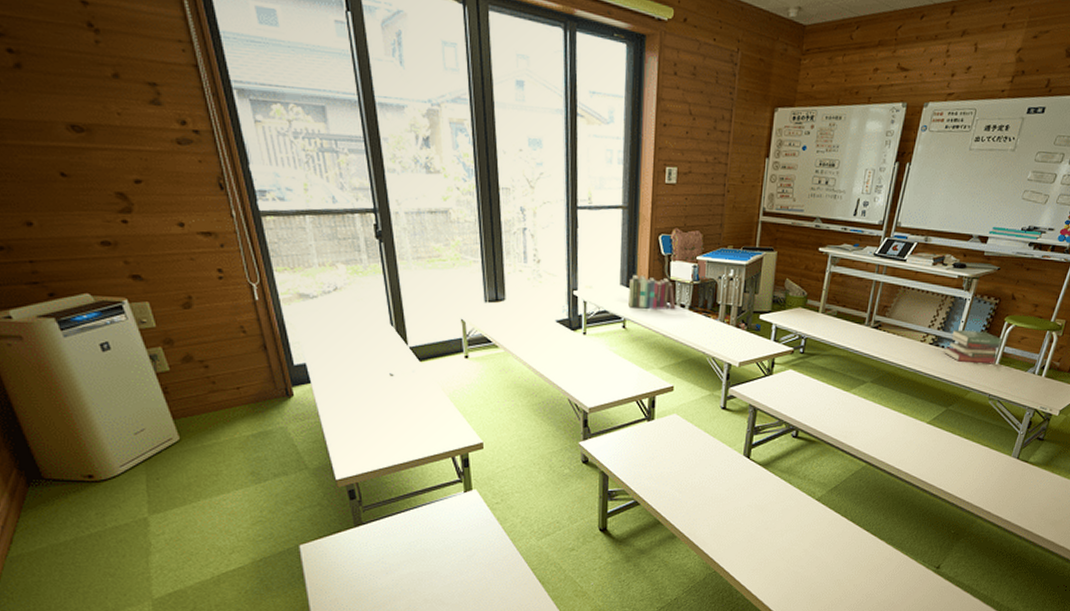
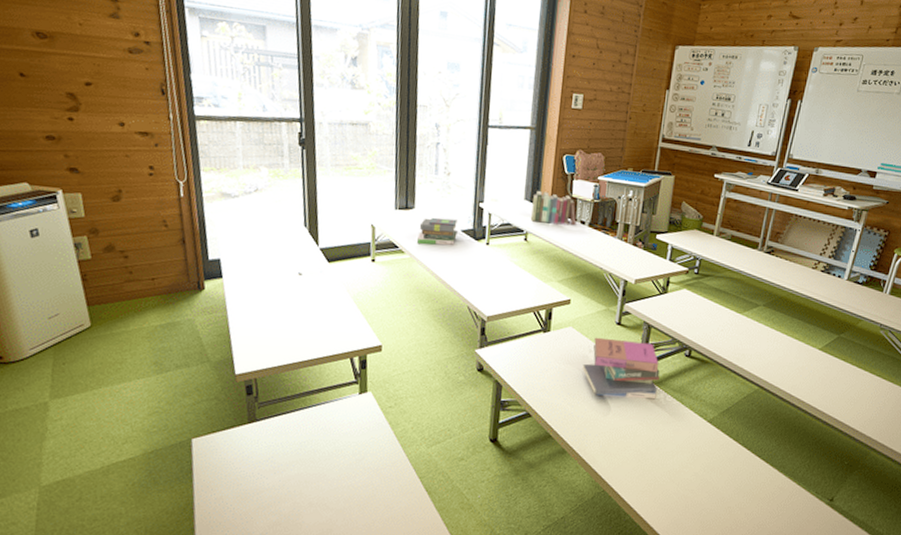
books: none [511,308,552,338] -> present [417,217,458,246]
books: none [689,423,767,481] -> present [582,337,660,400]
books: present [944,330,1003,365] -> none [835,259,893,295]

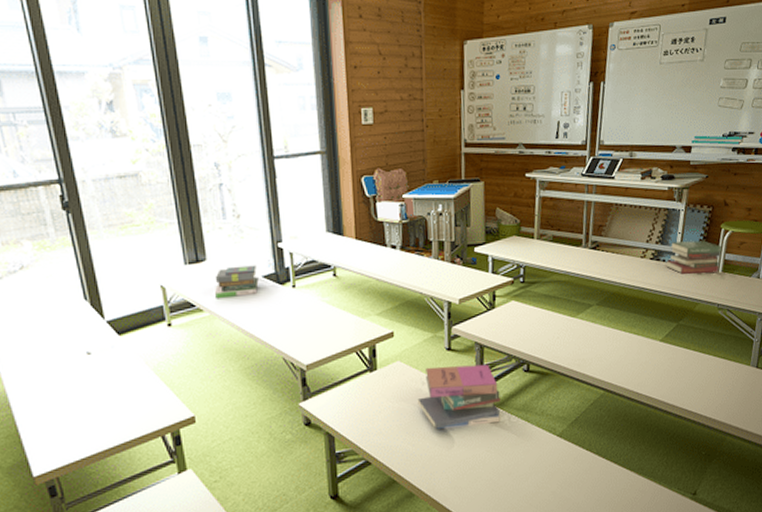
books: present [531,190,577,226] -> none [336,219,387,255]
books: none [835,259,893,295] -> present [666,240,723,274]

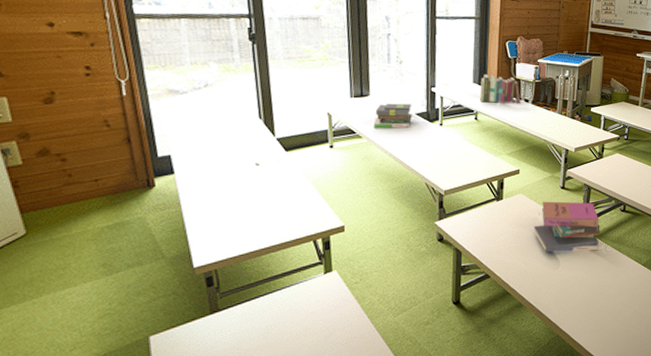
books: none [336,219,387,255] -> present [480,73,521,104]

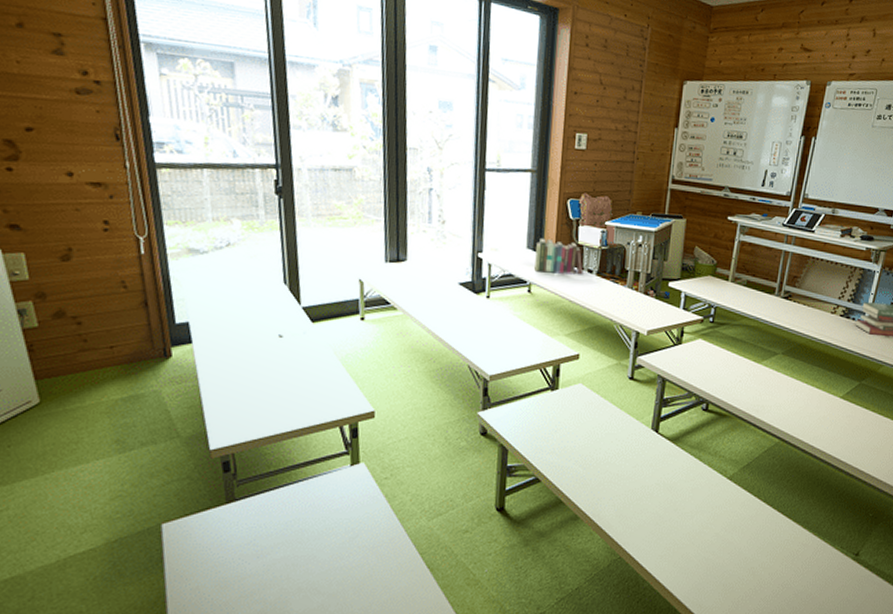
books: present [374,103,412,129] -> none [411,269,455,300]
books: present [533,201,600,252] -> none [594,393,676,458]

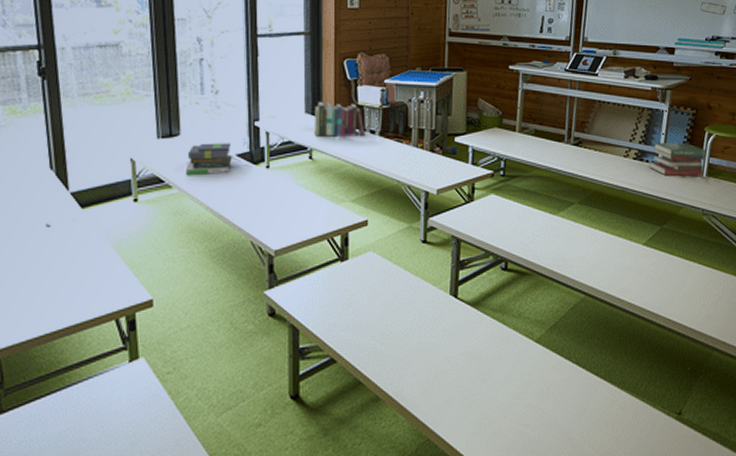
books: none [411,269,455,300] -> present [186,143,232,176]

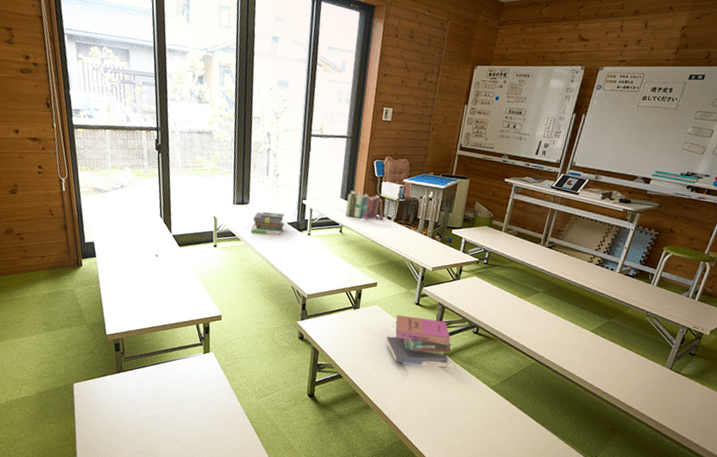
books: none [389,259,476,327] -> present [385,314,451,368]
books: present [649,143,707,177] -> none [608,254,661,286]

